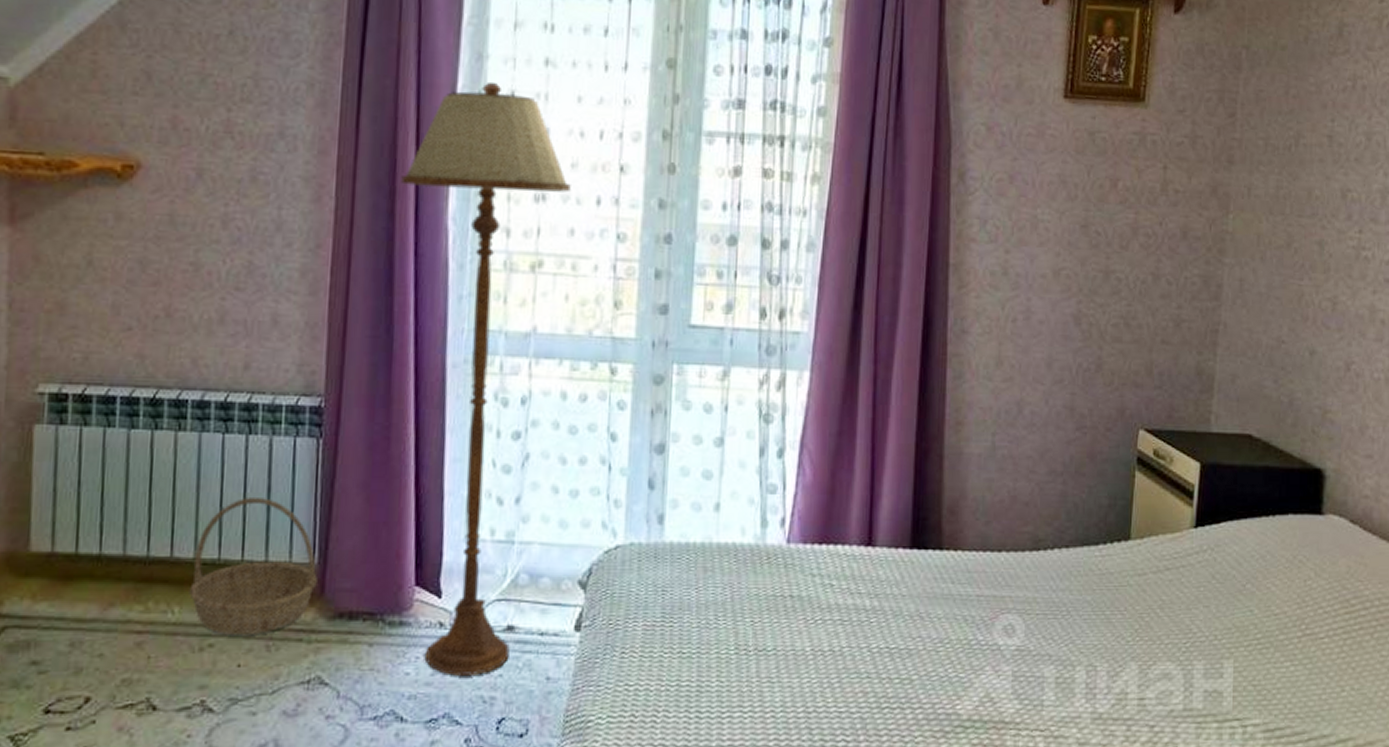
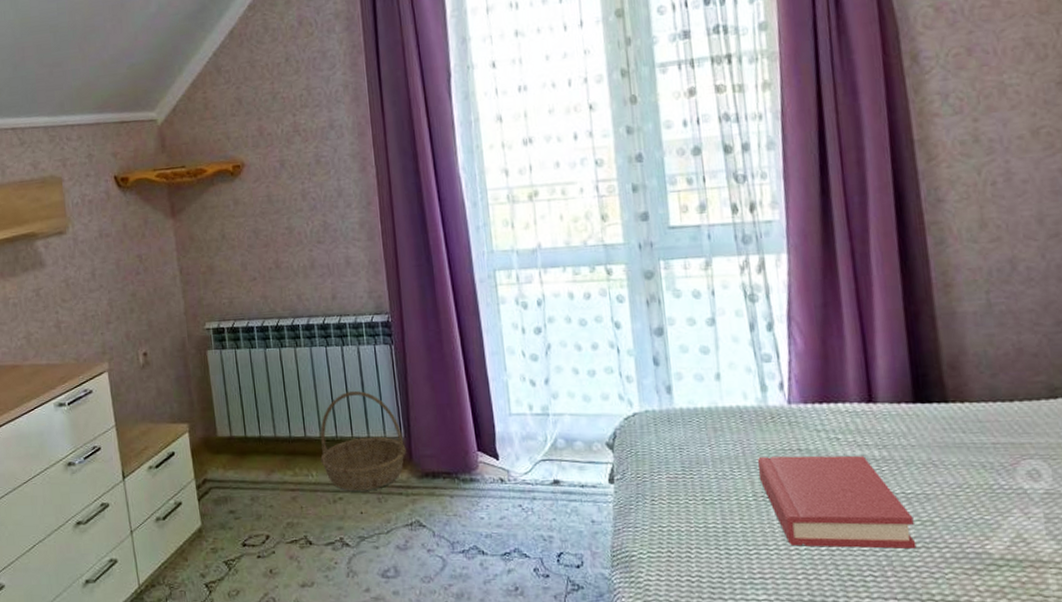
floor lamp: present [401,81,571,676] -> none [420,57,559,520]
hardback book: none [744,602,893,710] -> present [758,455,917,549]

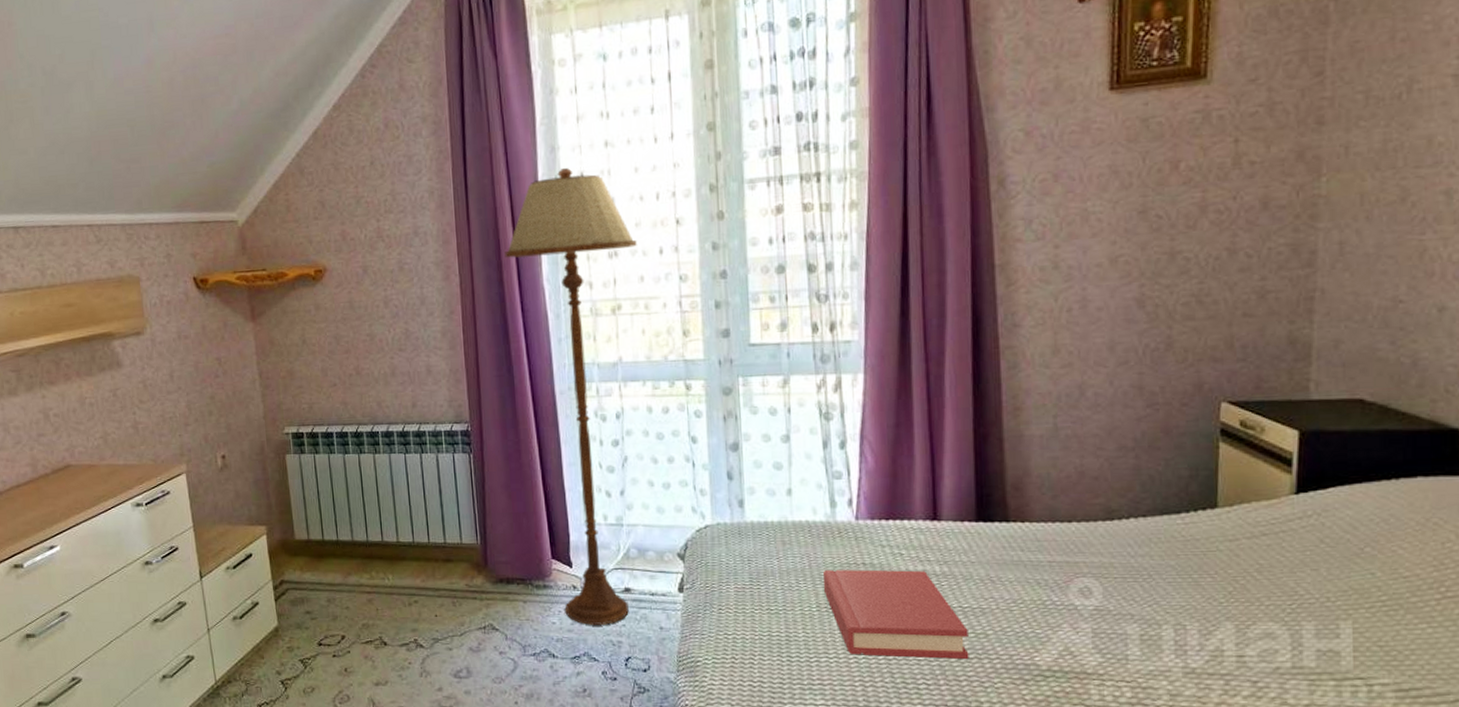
basket: present [320,391,406,492] -> none [397,498,482,595]
floor lamp: none [420,57,559,520] -> present [504,167,637,625]

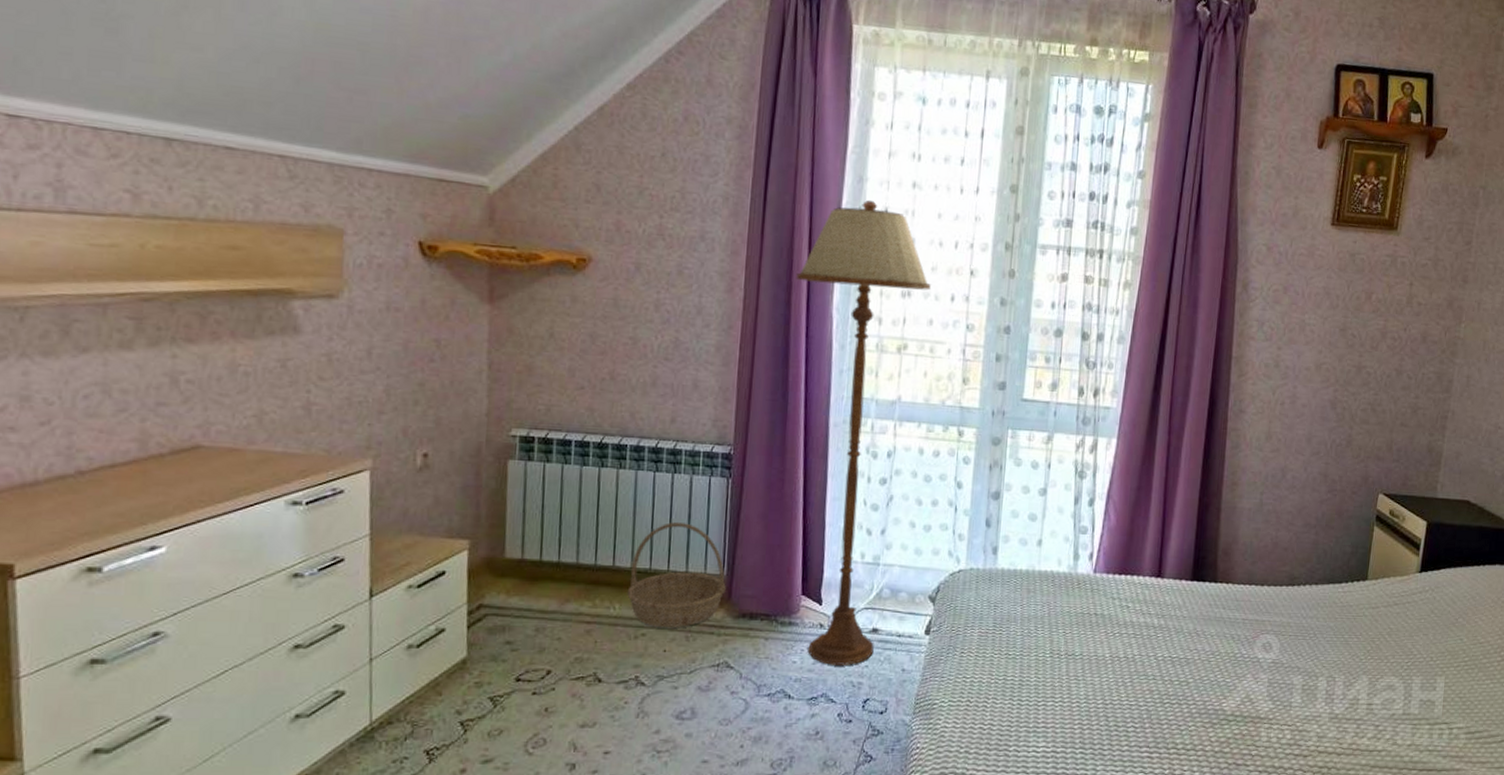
basket: none [397,498,482,595] -> present [627,522,726,628]
hardback book: present [823,569,969,659] -> none [1058,618,1174,704]

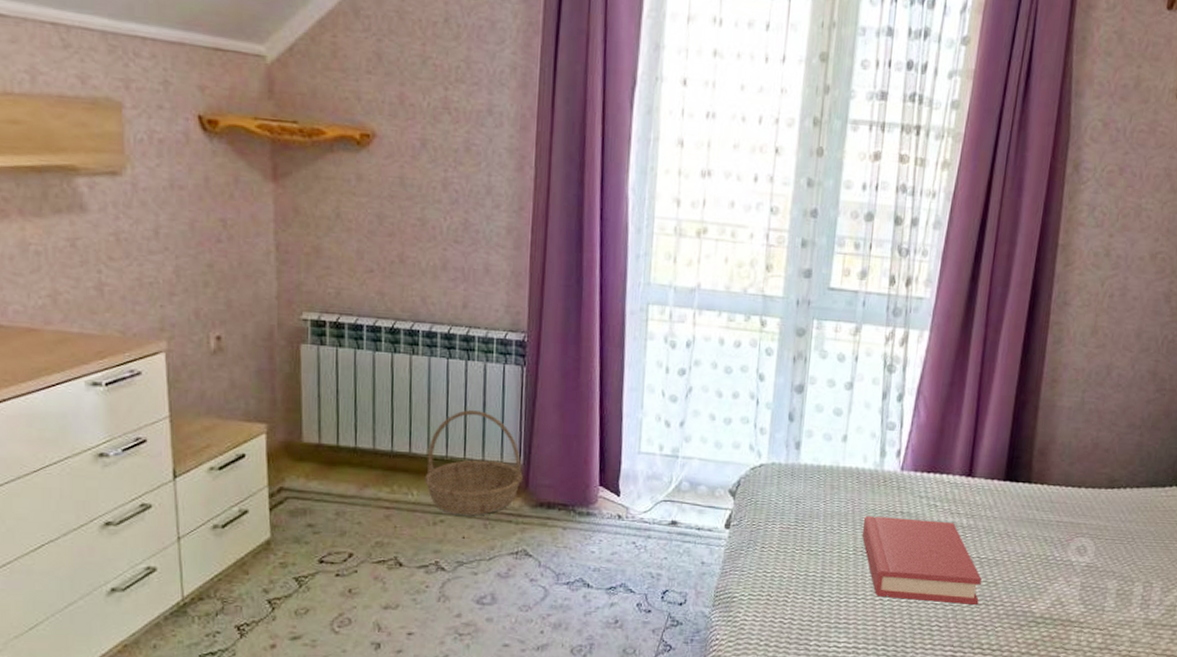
floor lamp: present [796,199,931,665] -> none [589,69,733,557]
hardback book: none [1058,618,1174,704] -> present [862,515,982,605]

